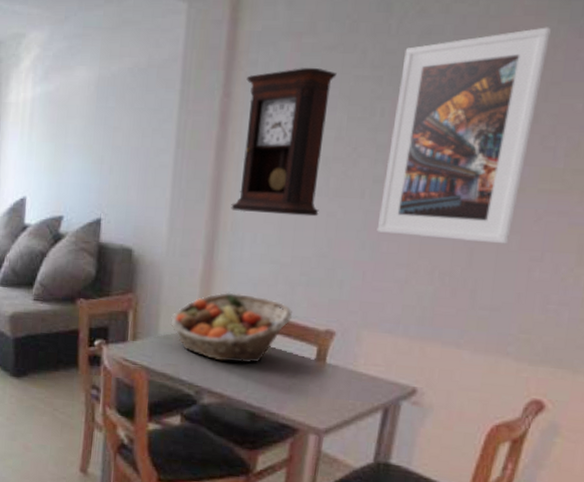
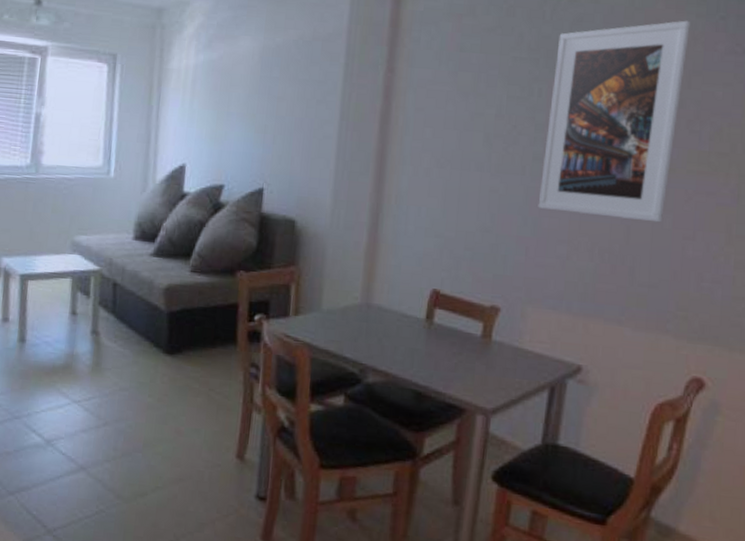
fruit basket: present [170,292,293,364] -> none [334,266,458,340]
pendulum clock: present [231,67,337,217] -> none [395,47,496,192]

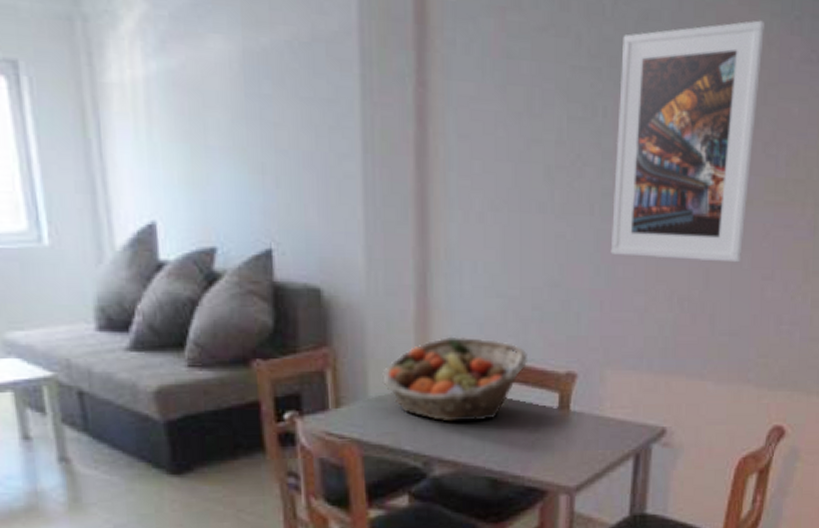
fruit basket: none [334,266,458,340] -> present [382,336,529,422]

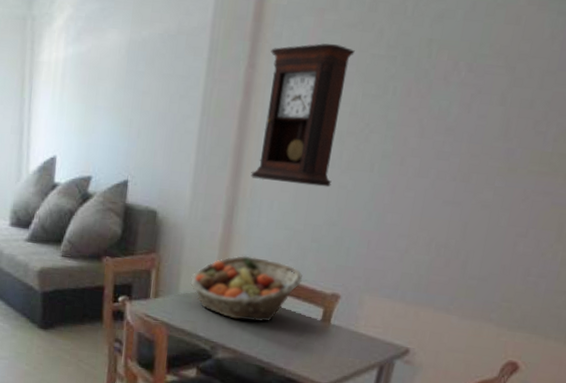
pendulum clock: none [442,52,550,239] -> present [250,43,355,187]
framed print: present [610,20,764,263] -> none [383,17,551,220]

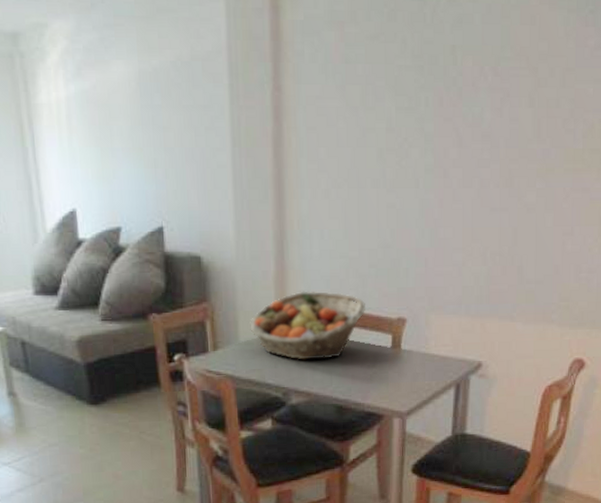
pendulum clock: present [250,43,355,187] -> none [295,57,381,209]

